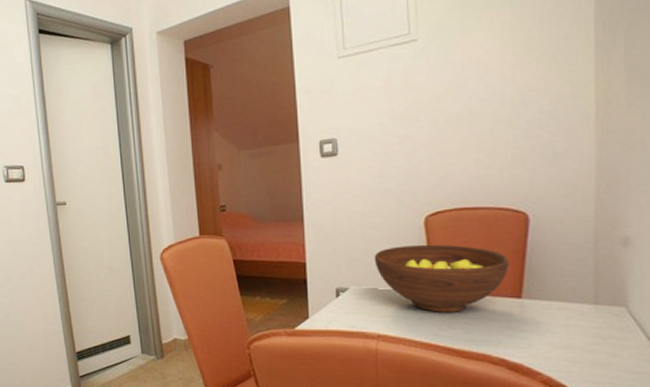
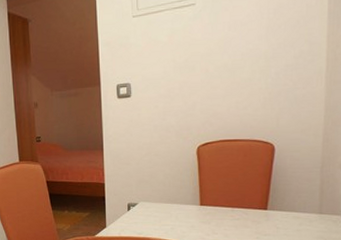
fruit bowl: present [374,244,510,312] -> none [158,168,259,221]

